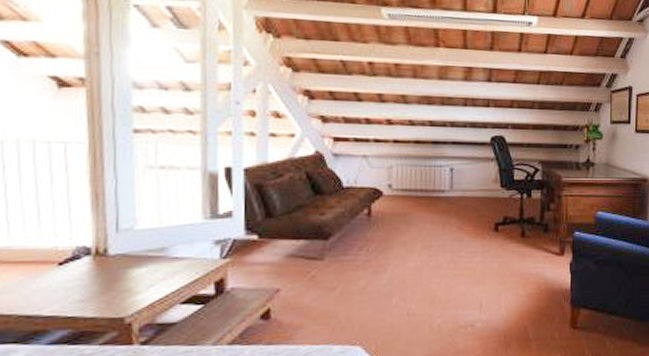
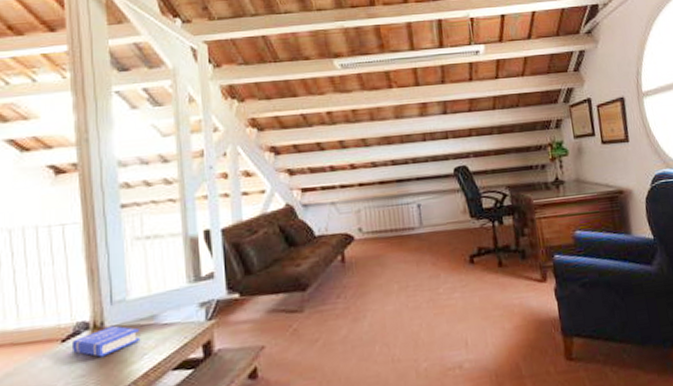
book: none [69,253,148,284] -> present [71,325,141,357]

